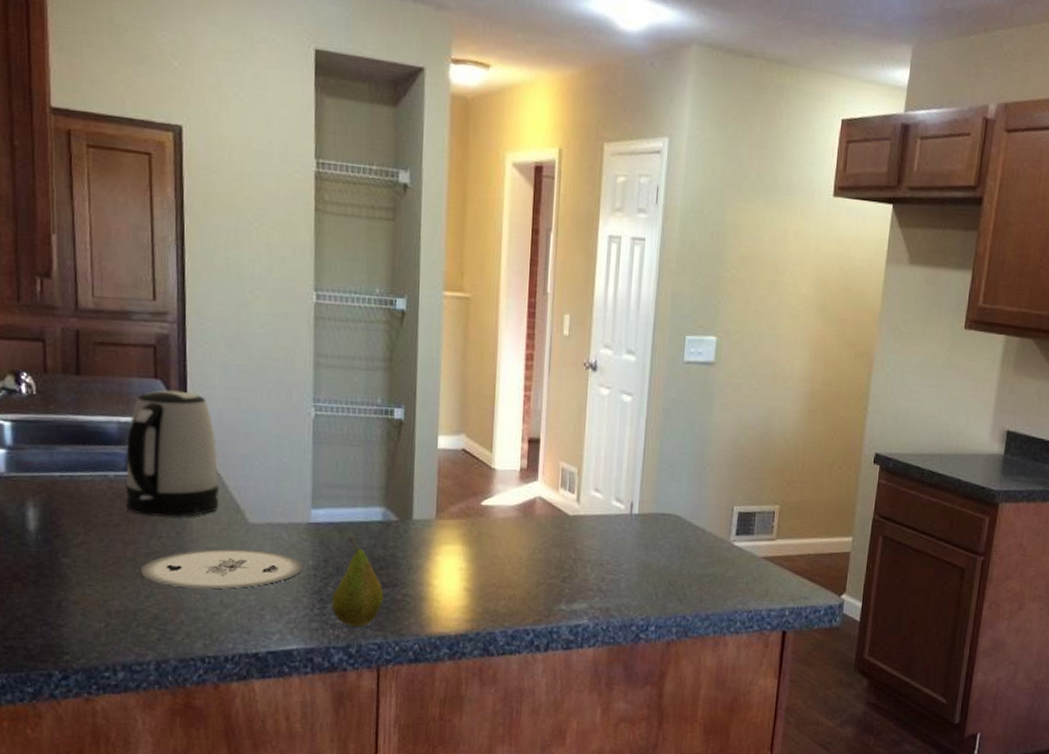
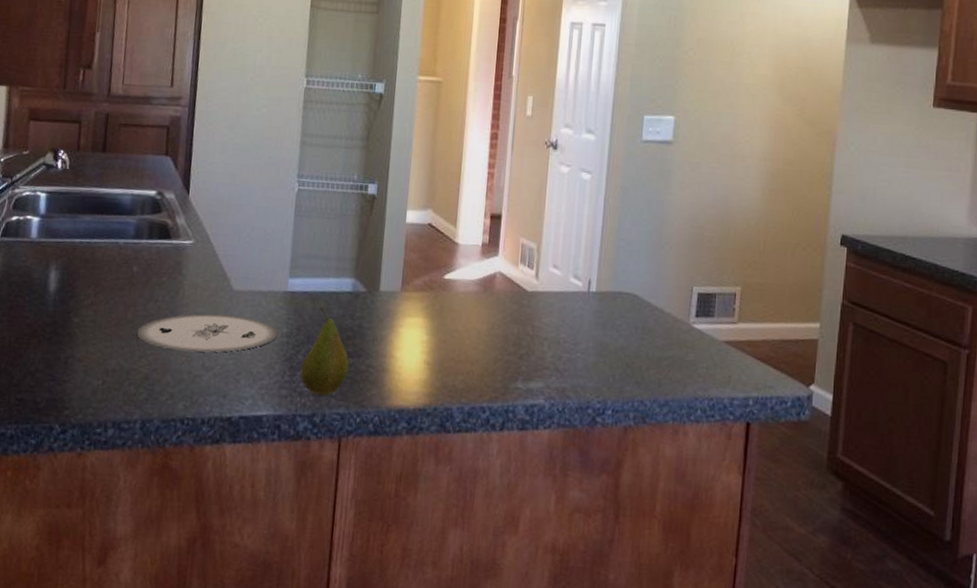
kettle: present [125,390,220,517] -> none [131,166,211,283]

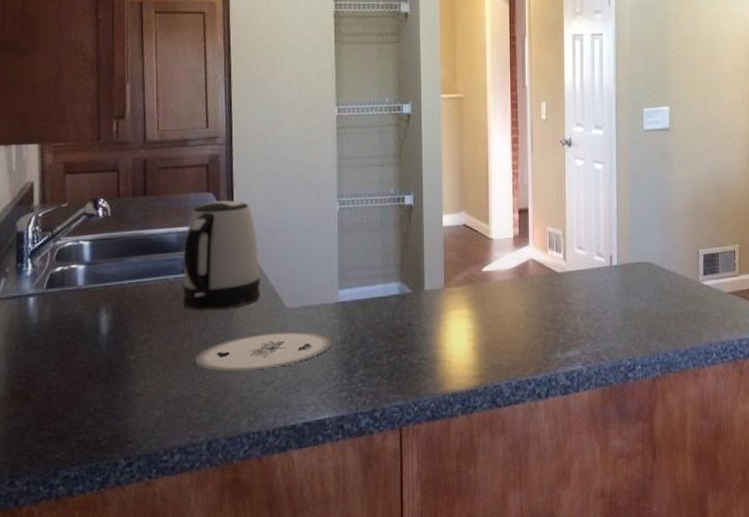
kettle: none [131,166,211,283] -> present [182,200,261,311]
fruit: present [300,307,349,396] -> none [357,312,403,392]

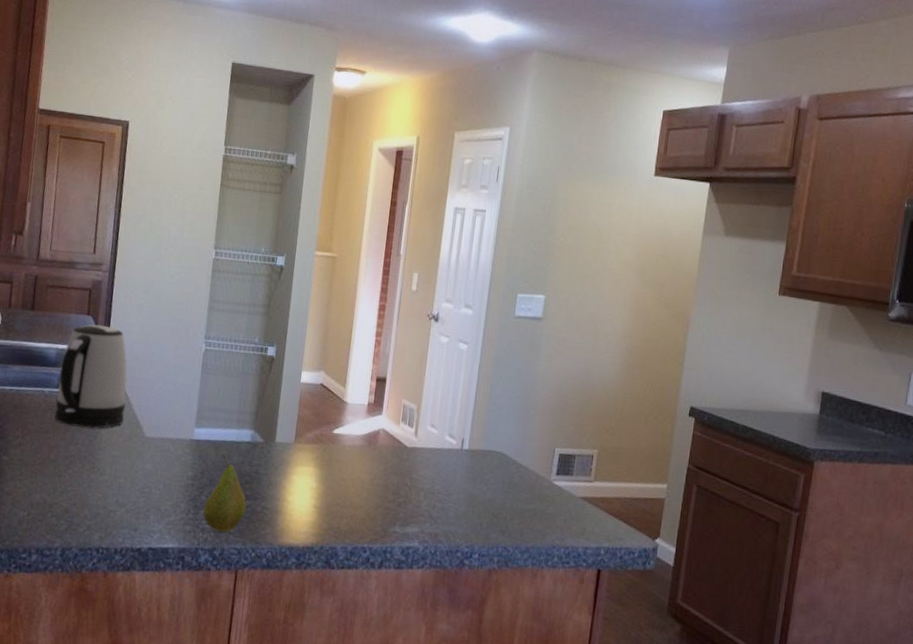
plate: present [195,331,333,372] -> none [59,456,185,491]
fruit: none [357,312,403,392] -> present [203,454,247,533]

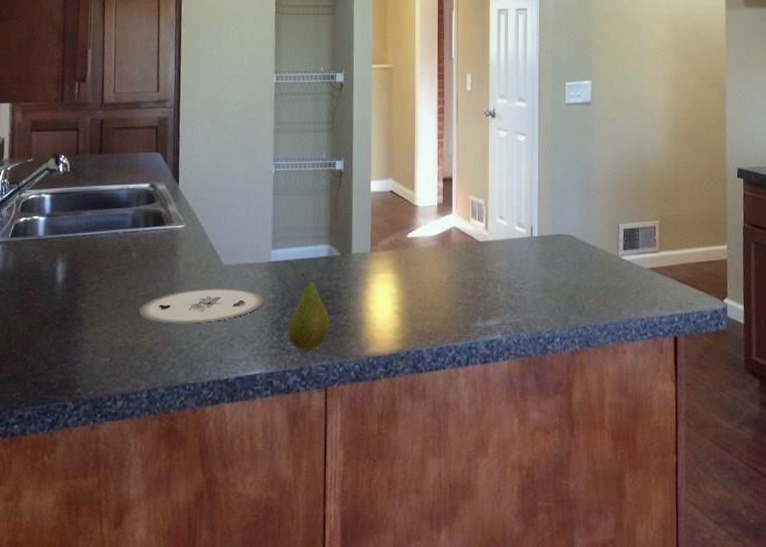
kettle: present [55,324,127,428] -> none [130,160,201,264]
plate: none [59,456,185,491] -> present [139,288,266,324]

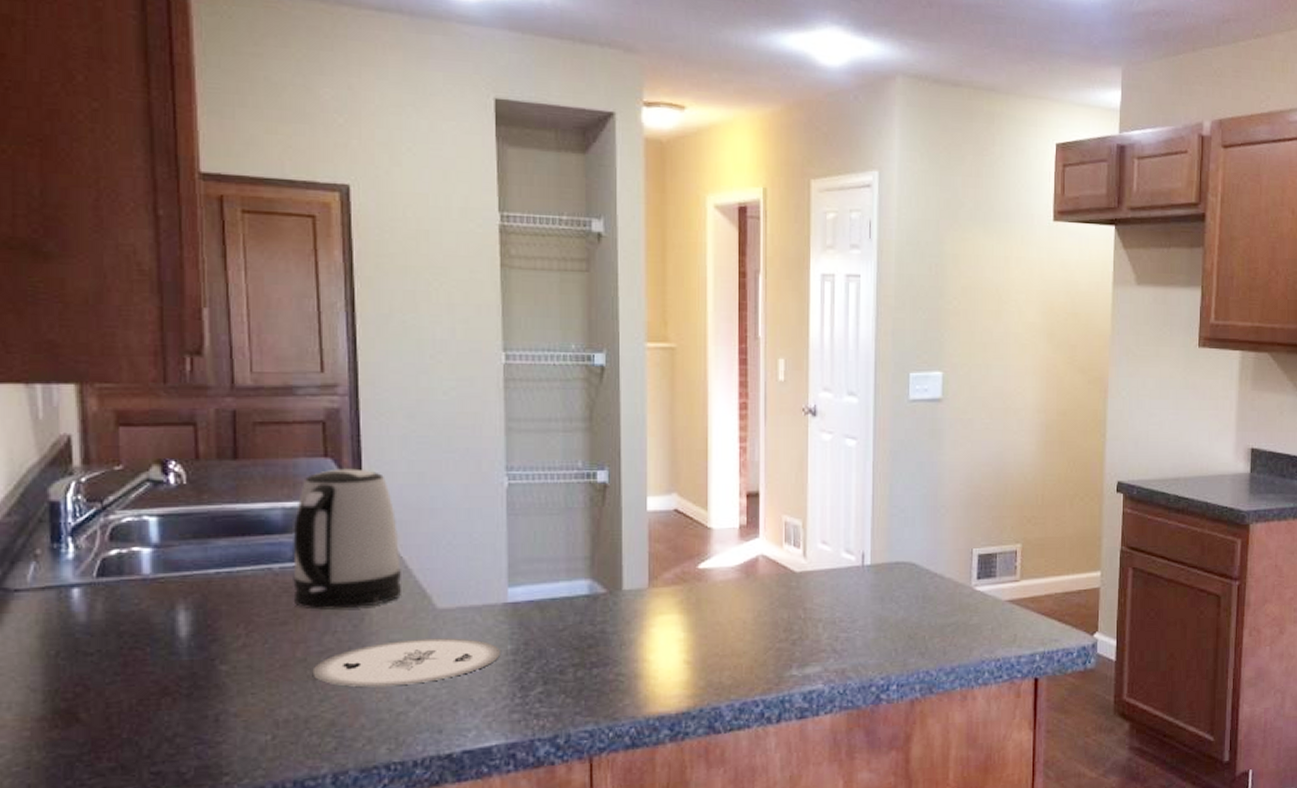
kettle: none [130,160,201,264] -> present [293,468,403,610]
fruit: present [287,273,330,351] -> none [534,616,594,714]

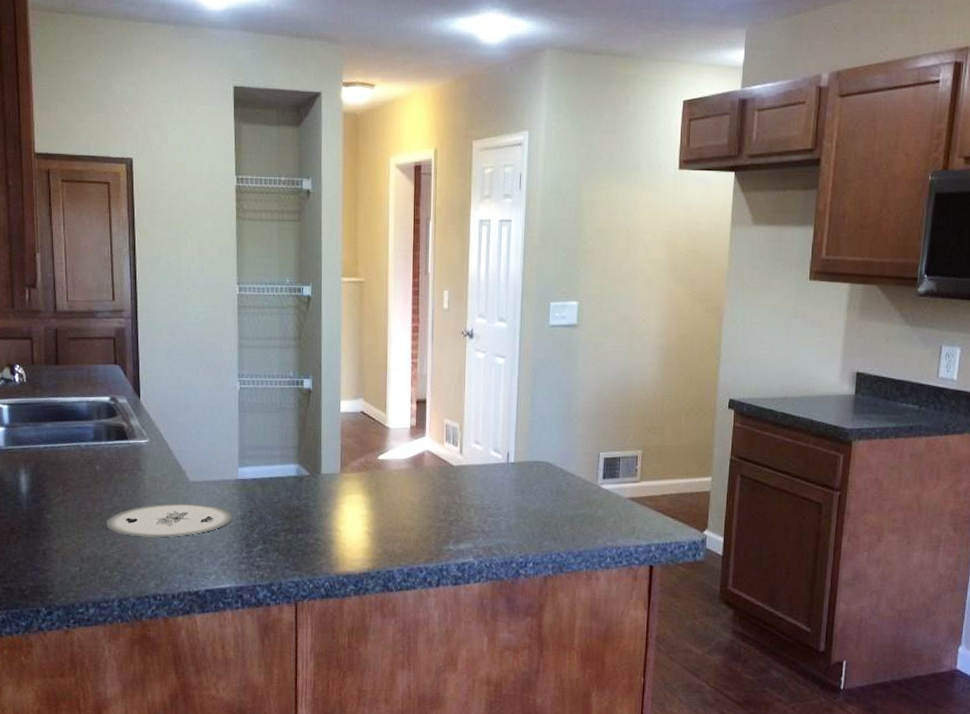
kettle: present [293,468,403,610] -> none [93,373,166,478]

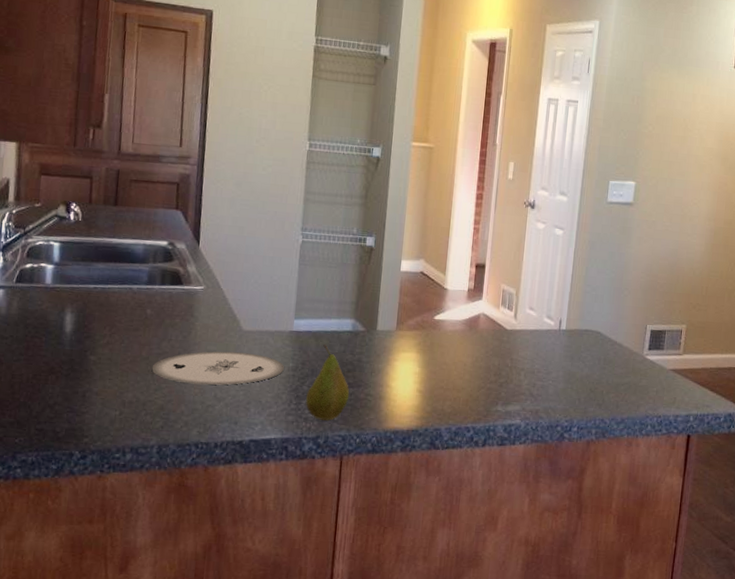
fruit: none [256,491,299,567] -> present [305,344,350,421]

